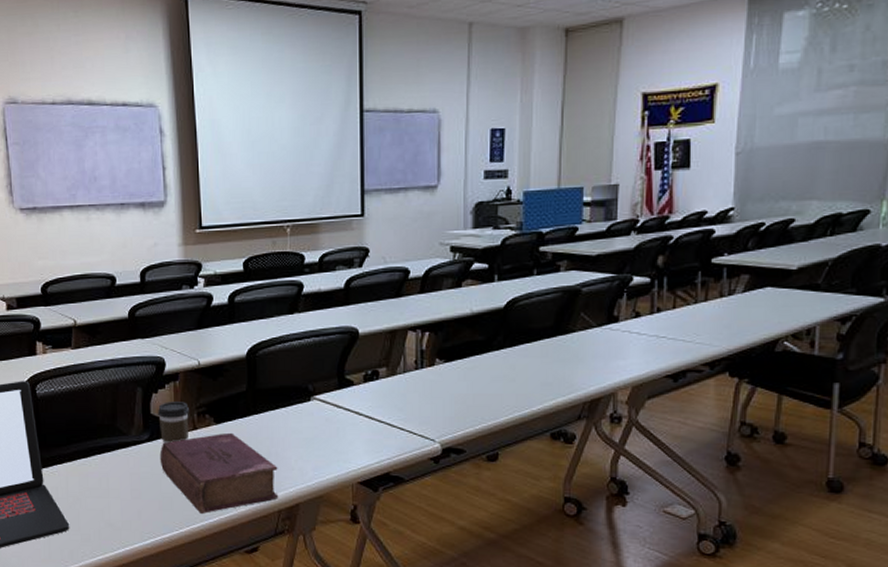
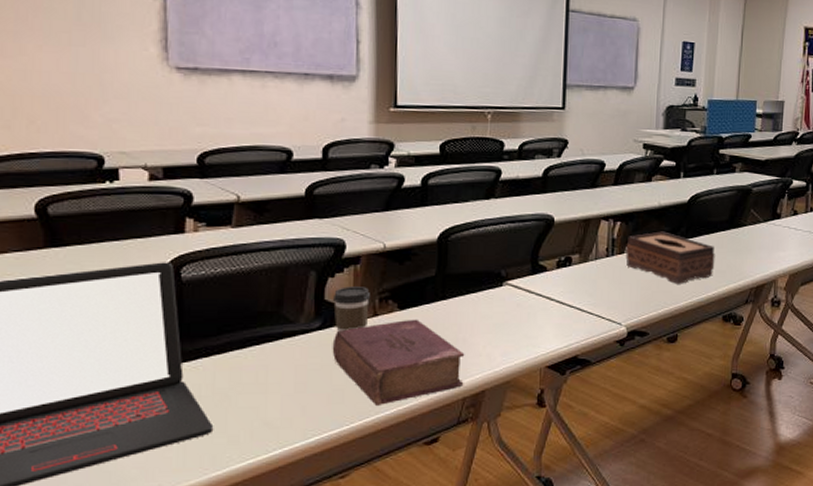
tissue box: none [436,341,539,398] -> present [625,231,715,284]

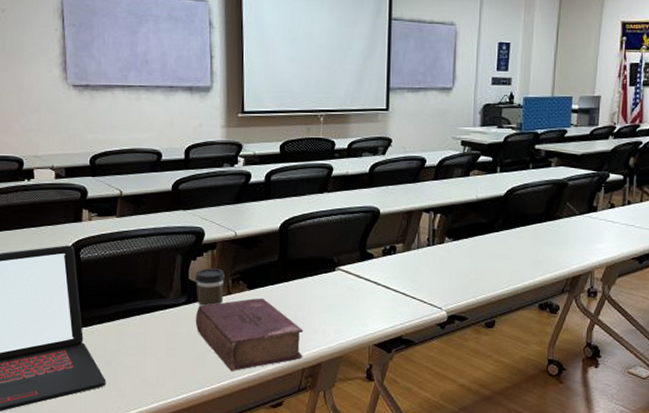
tissue box: present [625,231,715,284] -> none [445,223,531,273]

